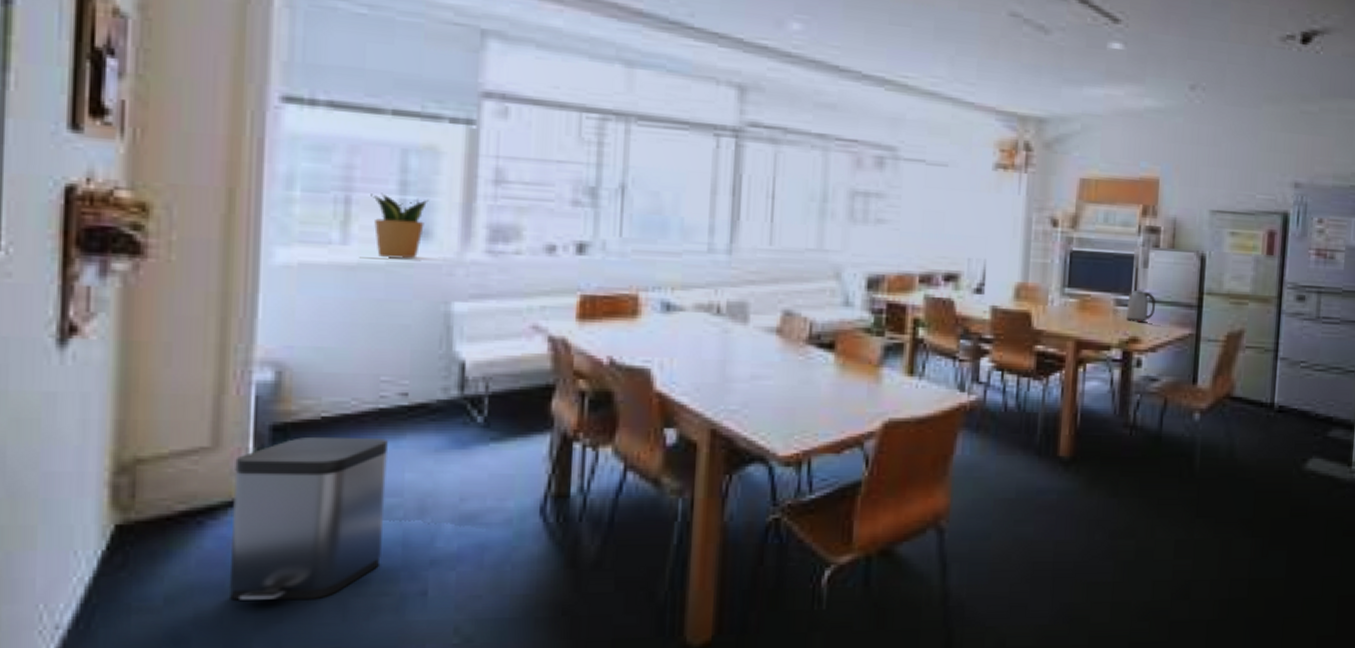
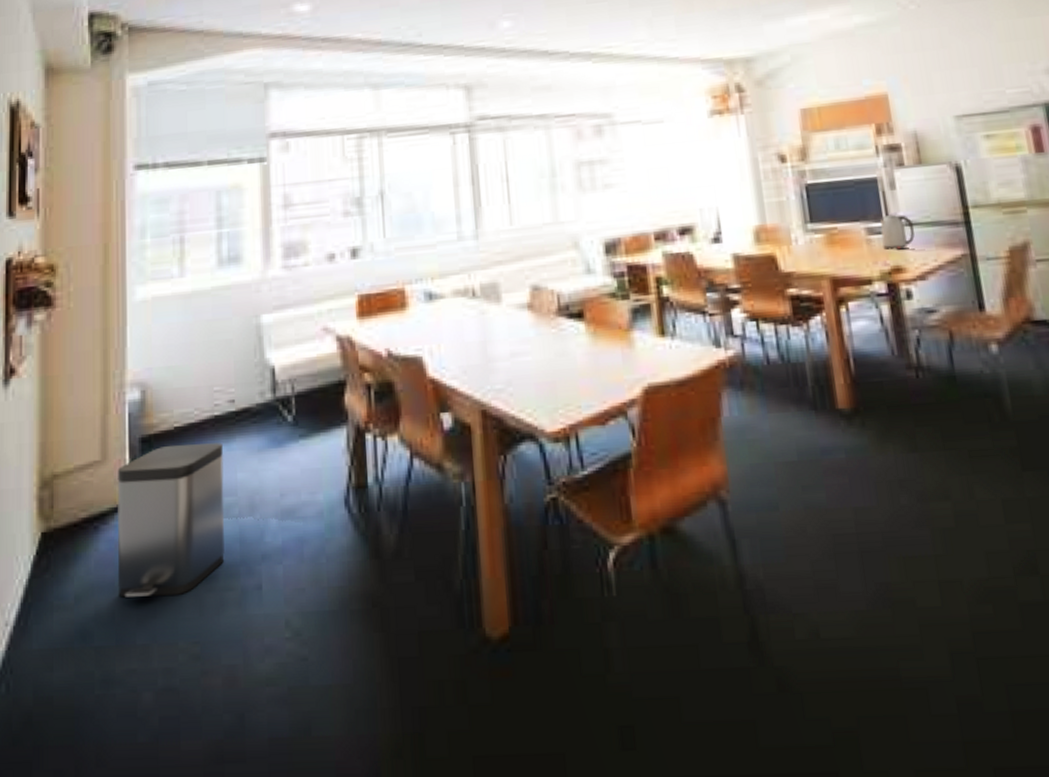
potted plant: present [371,193,429,259] -> none [197,229,238,284]

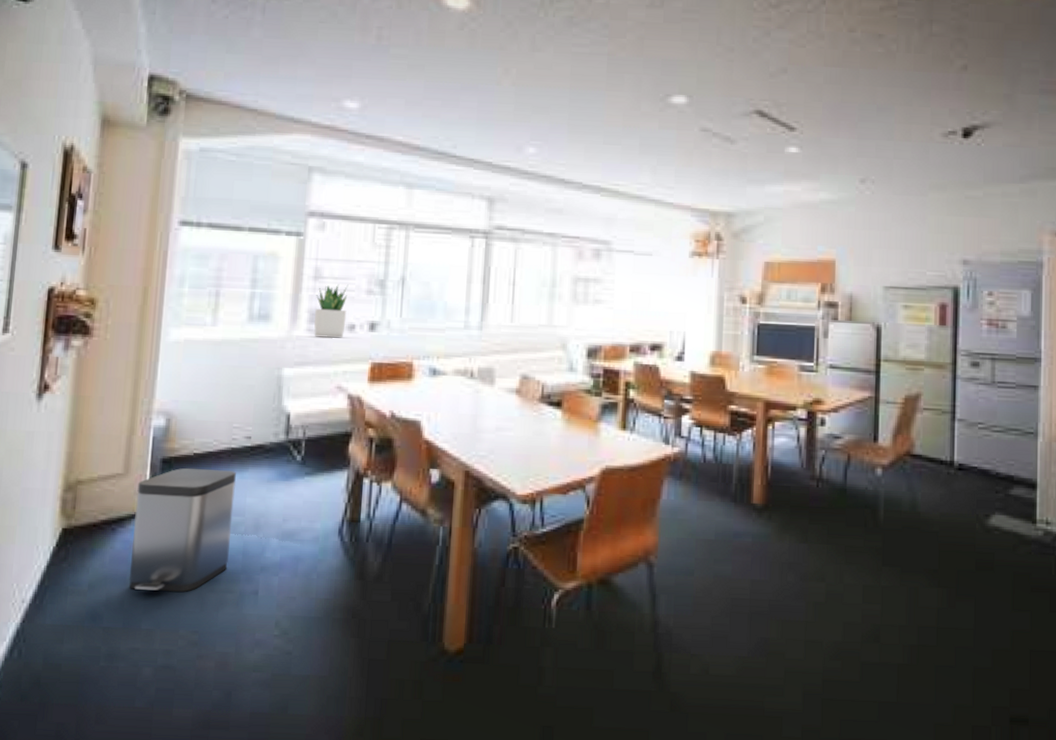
planter: none [289,208,324,274] -> present [314,284,349,338]
kettle: present [879,214,915,251] -> none [810,357,837,386]

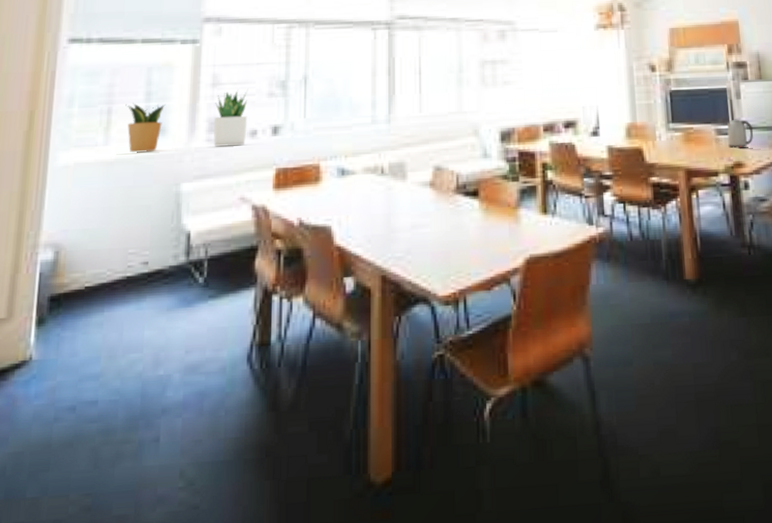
pedal bin: present [129,468,236,592] -> none [11,302,132,452]
potted plant: none [232,288,270,336] -> present [125,102,166,153]
kettle: none [810,357,837,386] -> present [726,119,754,149]

